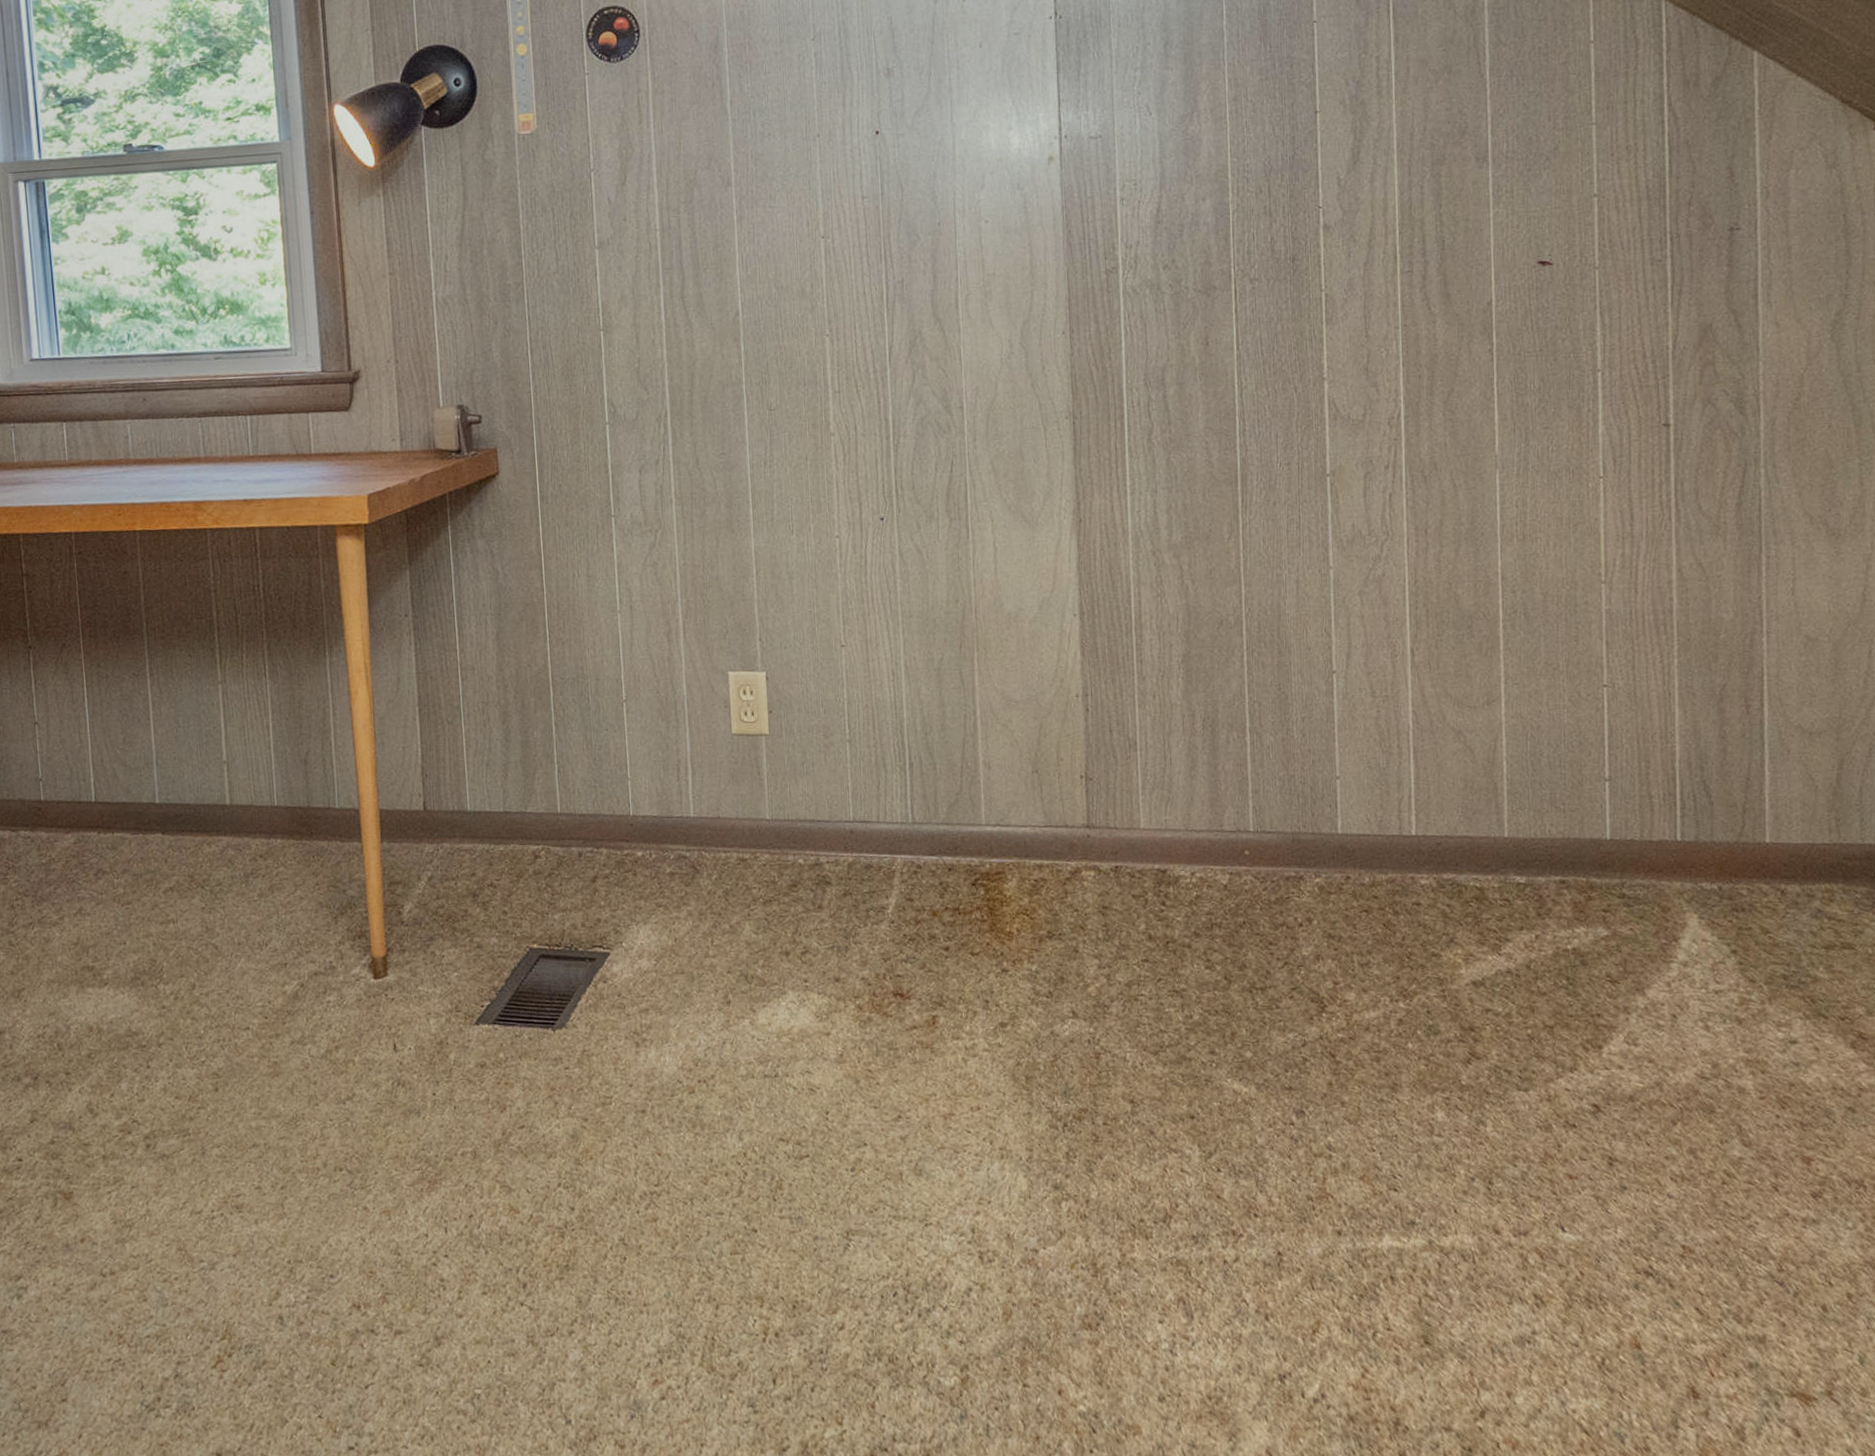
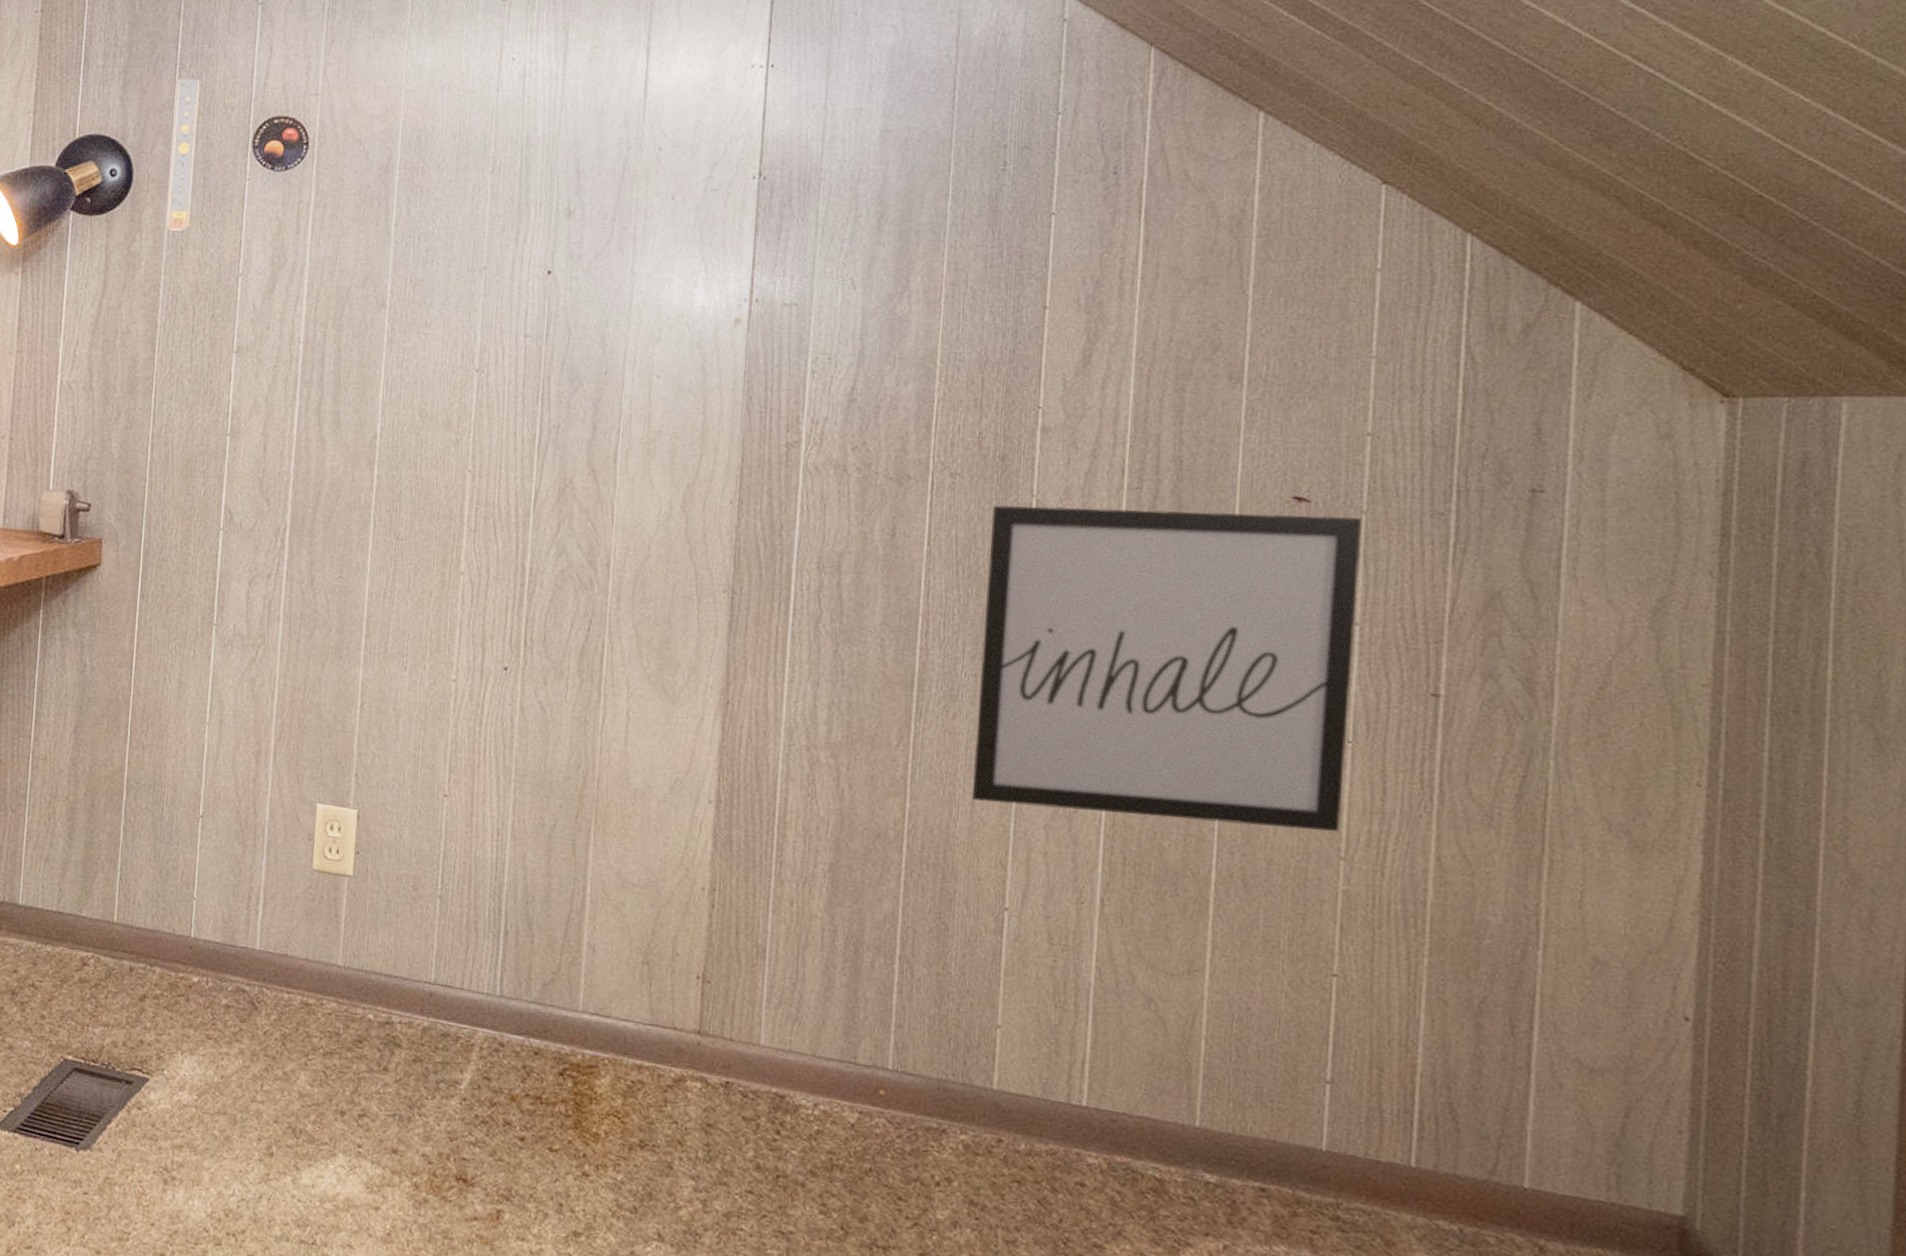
wall art: none [1289,273,1600,579] -> present [971,505,1362,833]

